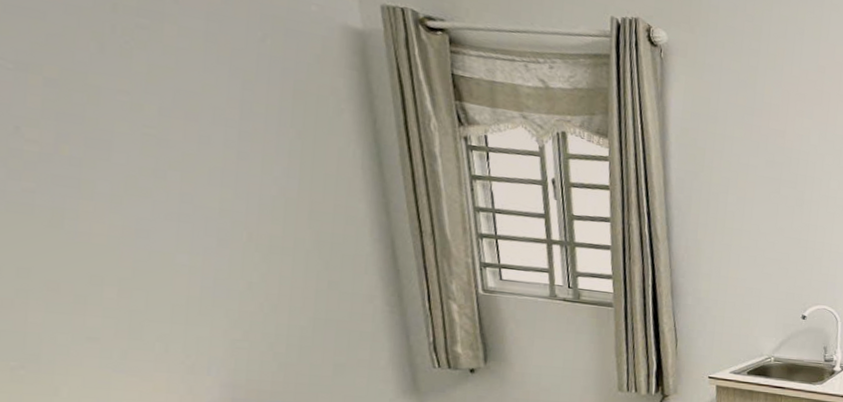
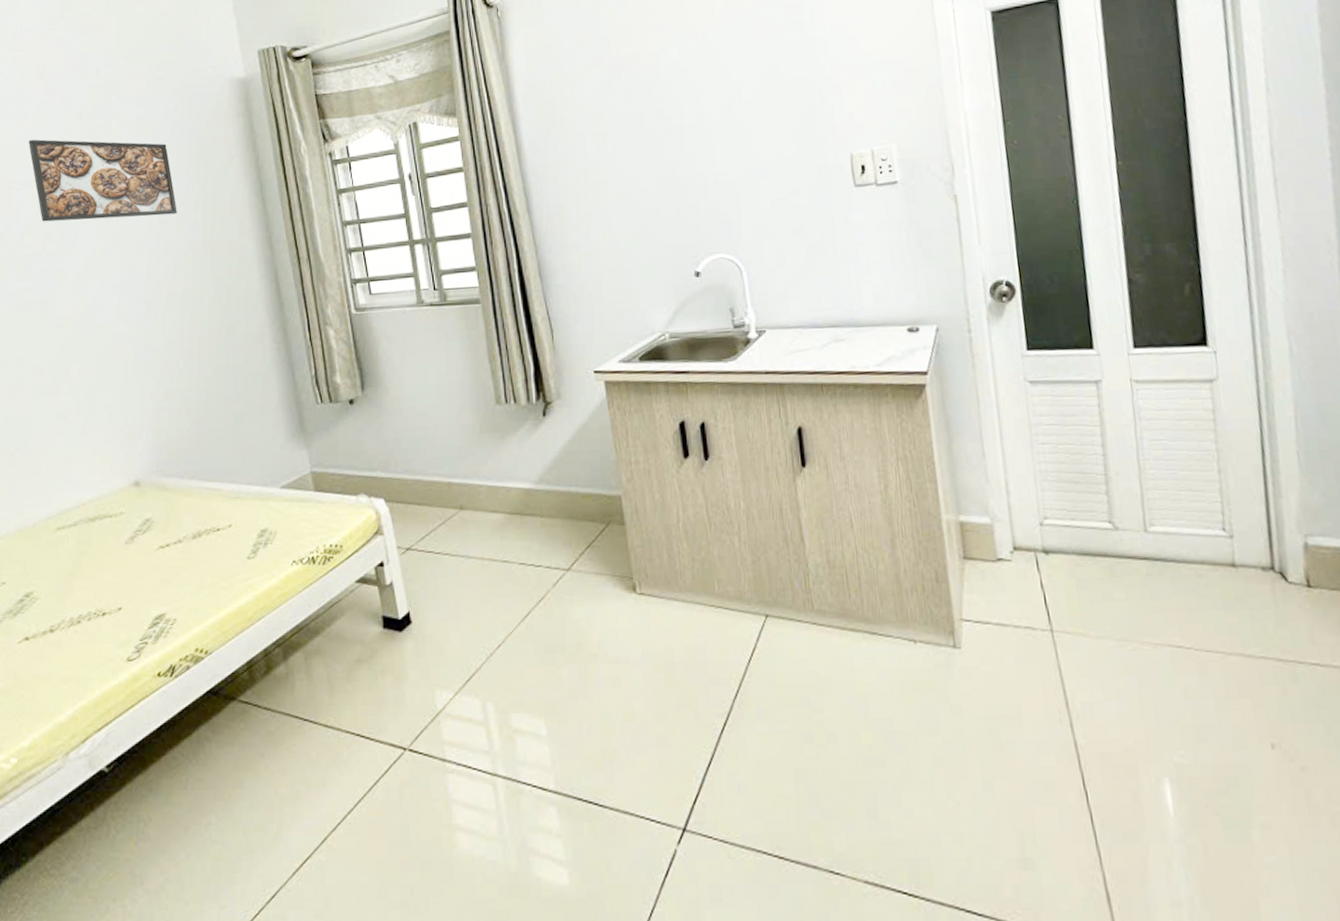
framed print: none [23,12,264,154] -> present [28,139,177,222]

